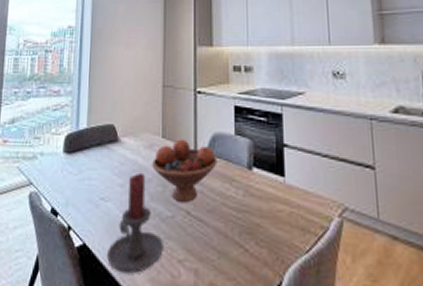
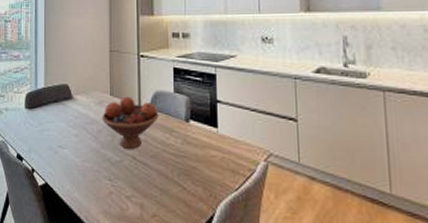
candle holder: present [107,172,163,274] -> none [66,124,113,207]

